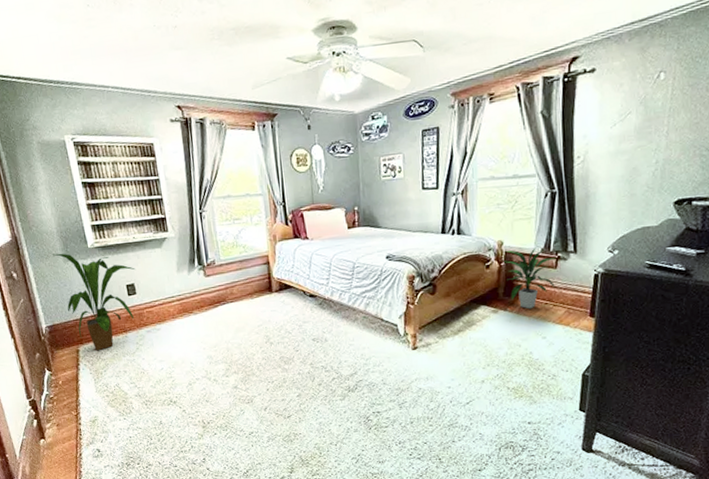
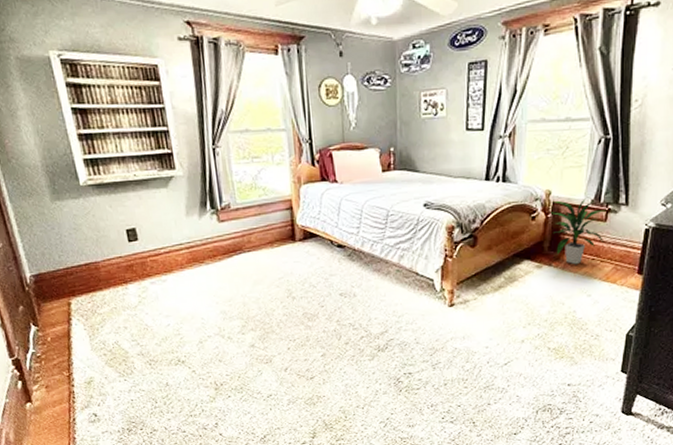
house plant: present [53,253,135,351] -> none [37,191,137,304]

